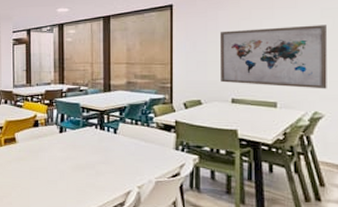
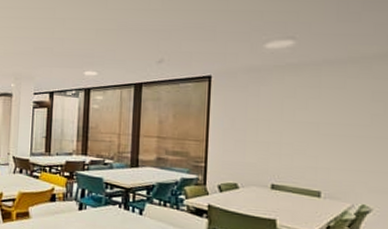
wall art: present [219,25,328,89] -> none [260,108,379,181]

